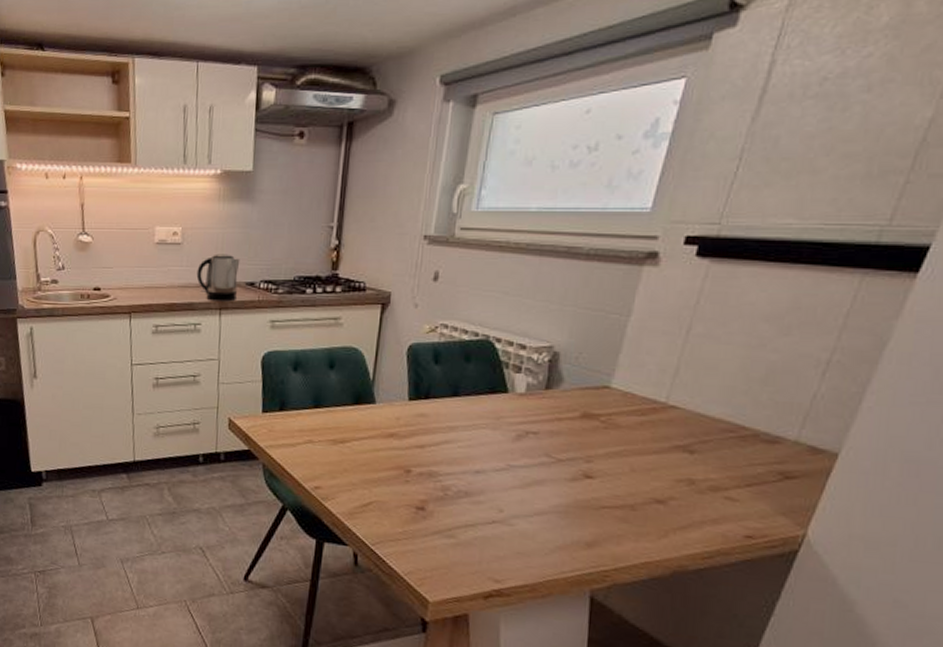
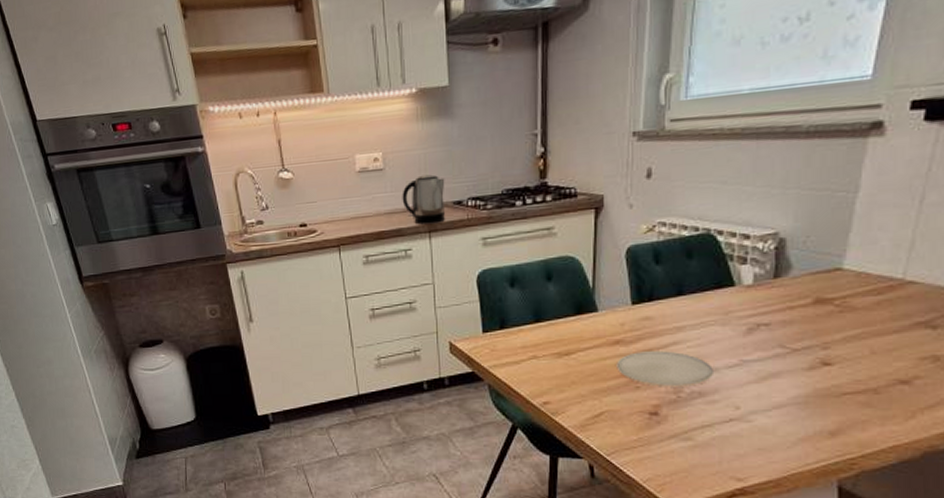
plate: none [388,446,482,486] -> present [616,351,715,387]

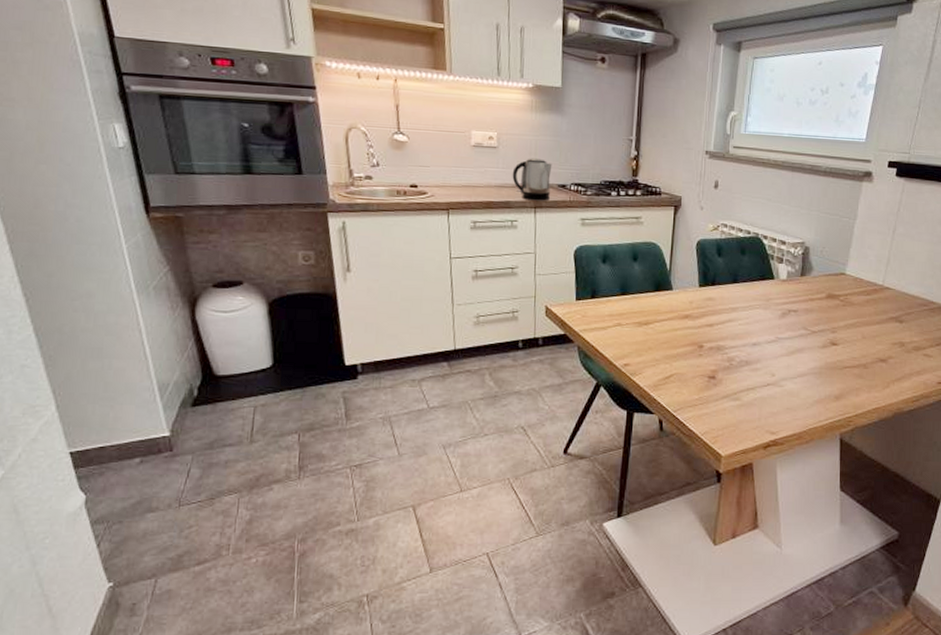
plate: present [616,351,715,387] -> none [685,326,758,356]

